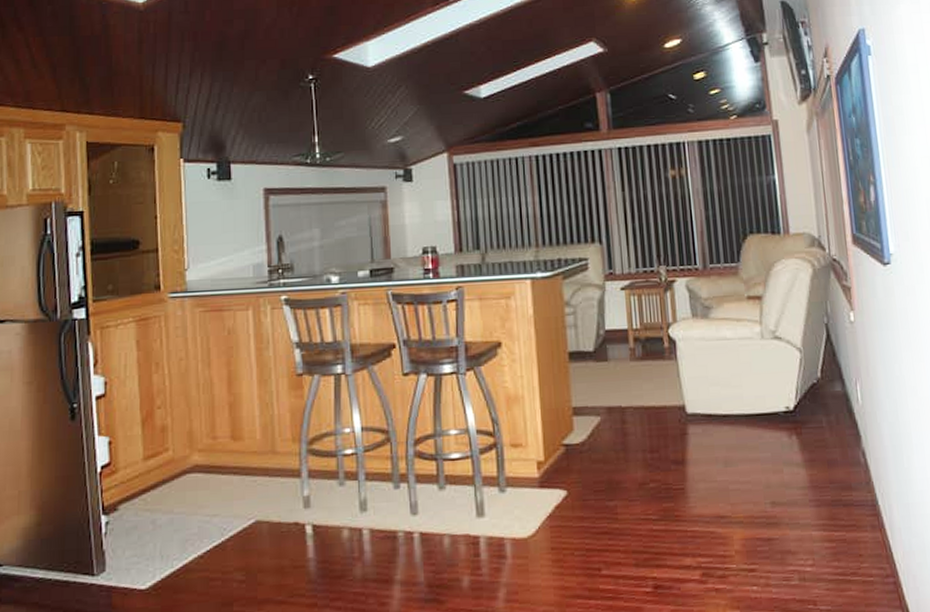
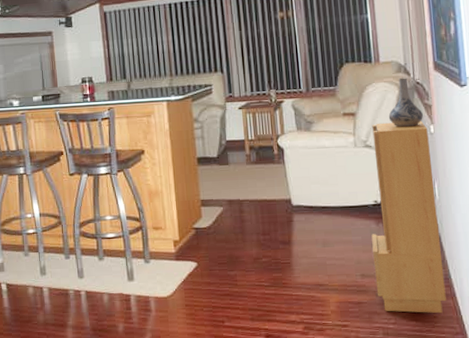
storage cabinet: none [781,306,874,551] -> present [371,120,446,314]
decorative vase: none [801,253,841,314] -> present [388,78,423,127]

